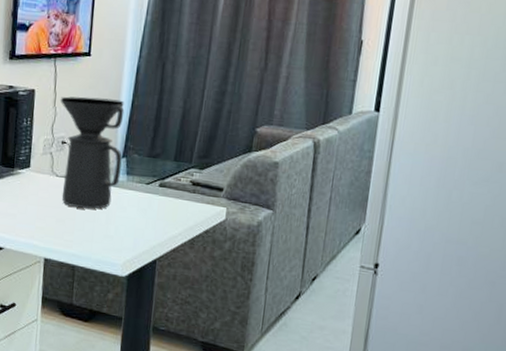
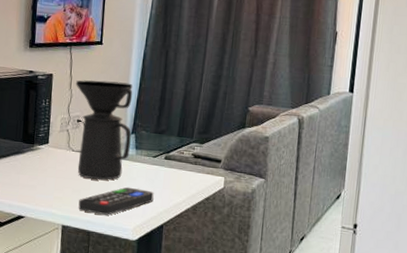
remote control: none [62,217,147,248] -> present [78,187,154,215]

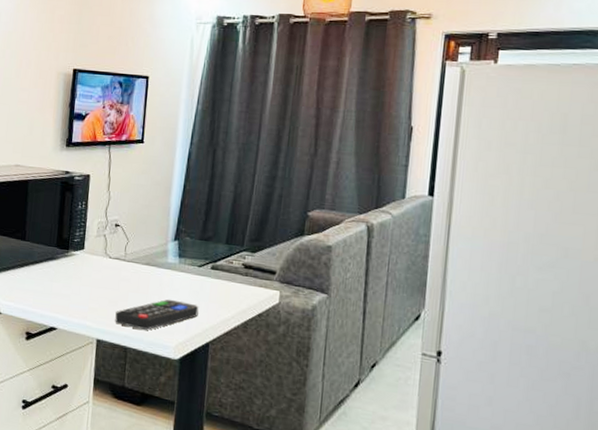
coffee maker: present [75,80,133,180] -> none [114,181,176,291]

